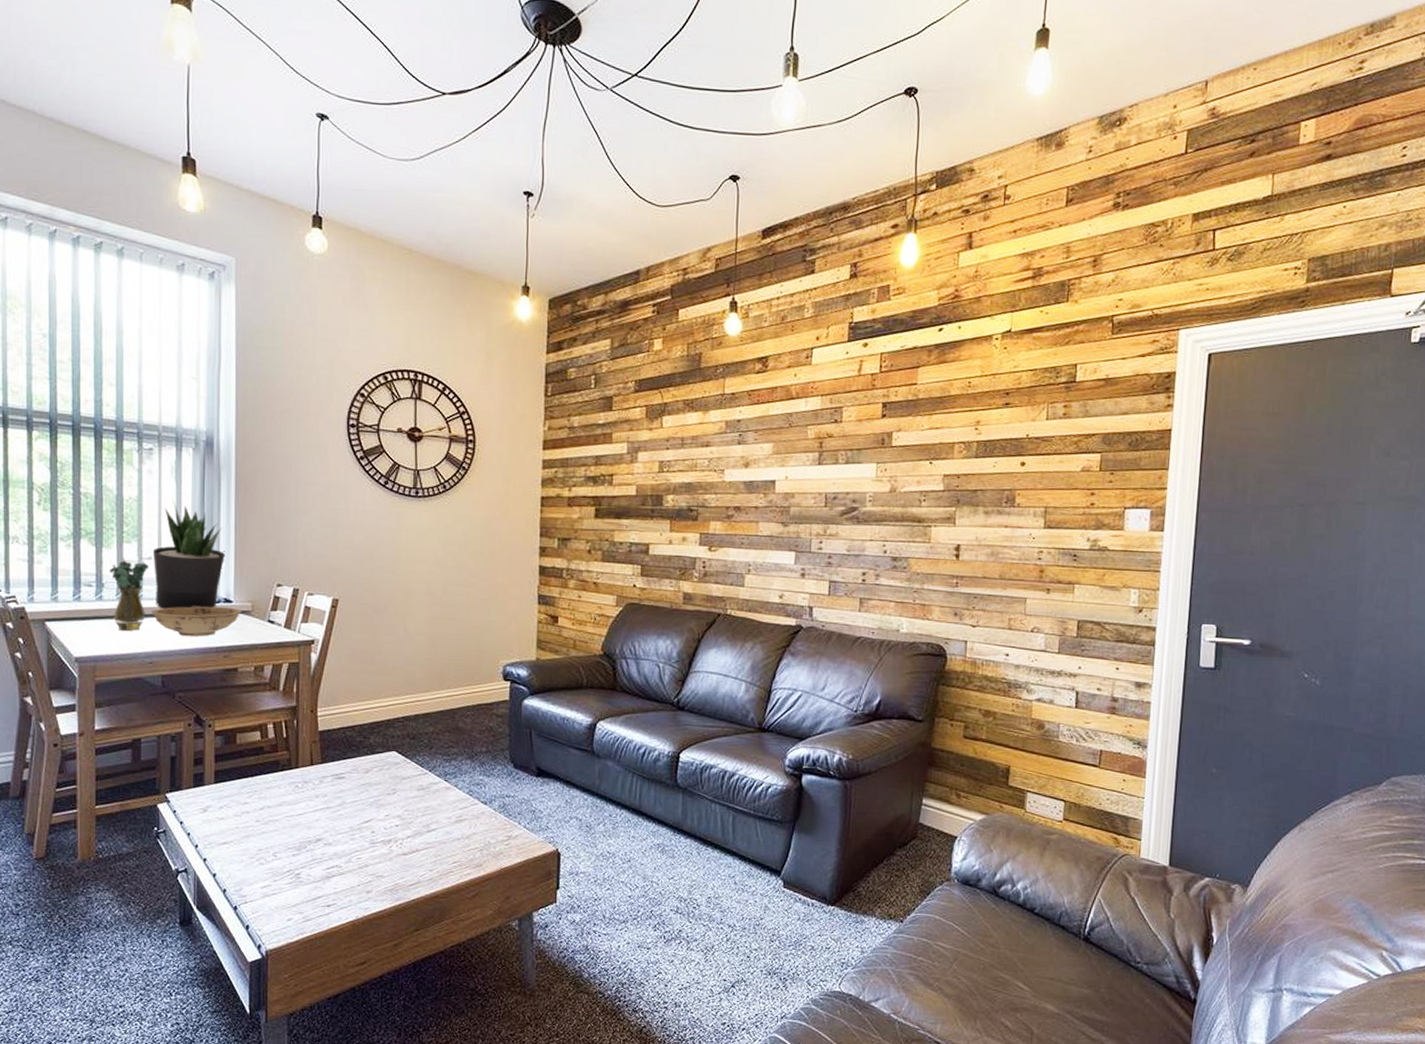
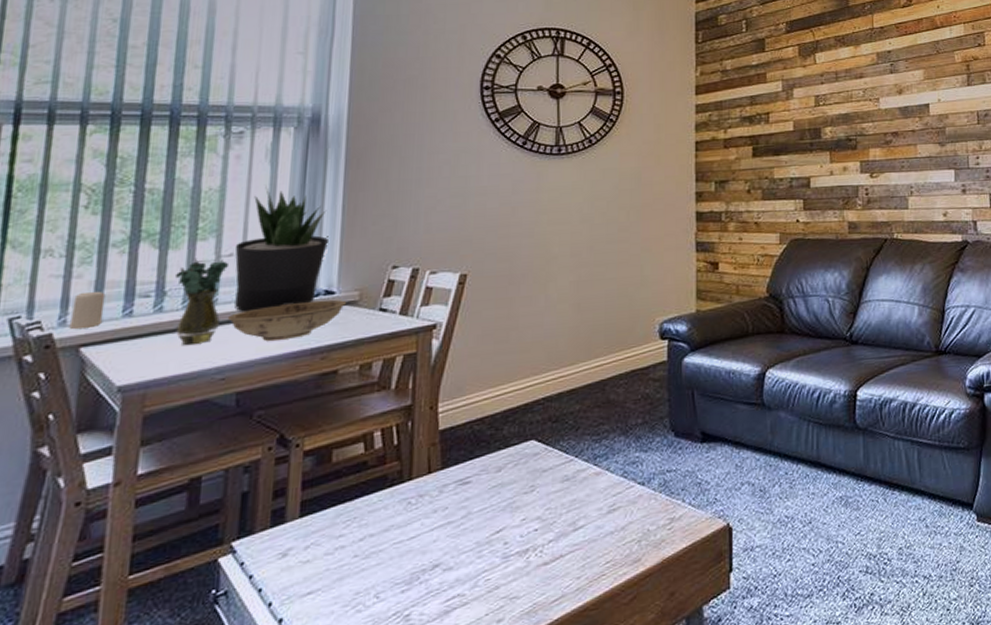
candle: none [36,576,60,607] -> present [69,291,106,330]

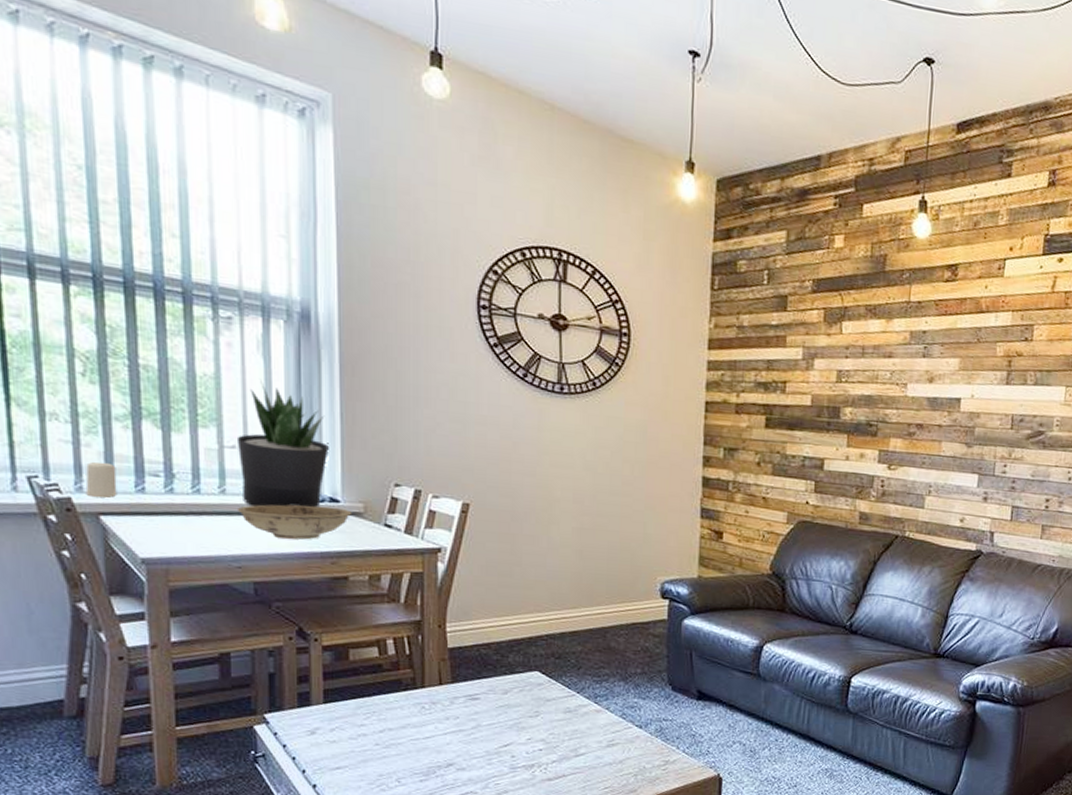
vase: present [174,258,230,345] -> none [180,444,233,530]

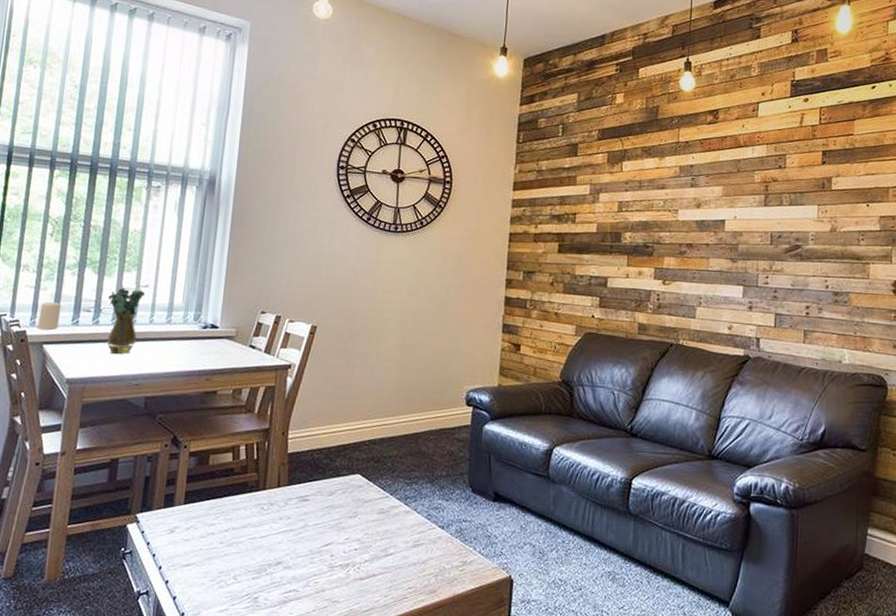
vase: none [180,444,233,530] -> present [106,285,145,354]
planter: present [236,380,329,508] -> none [147,233,216,334]
bowl: present [238,504,352,540] -> none [142,331,227,360]

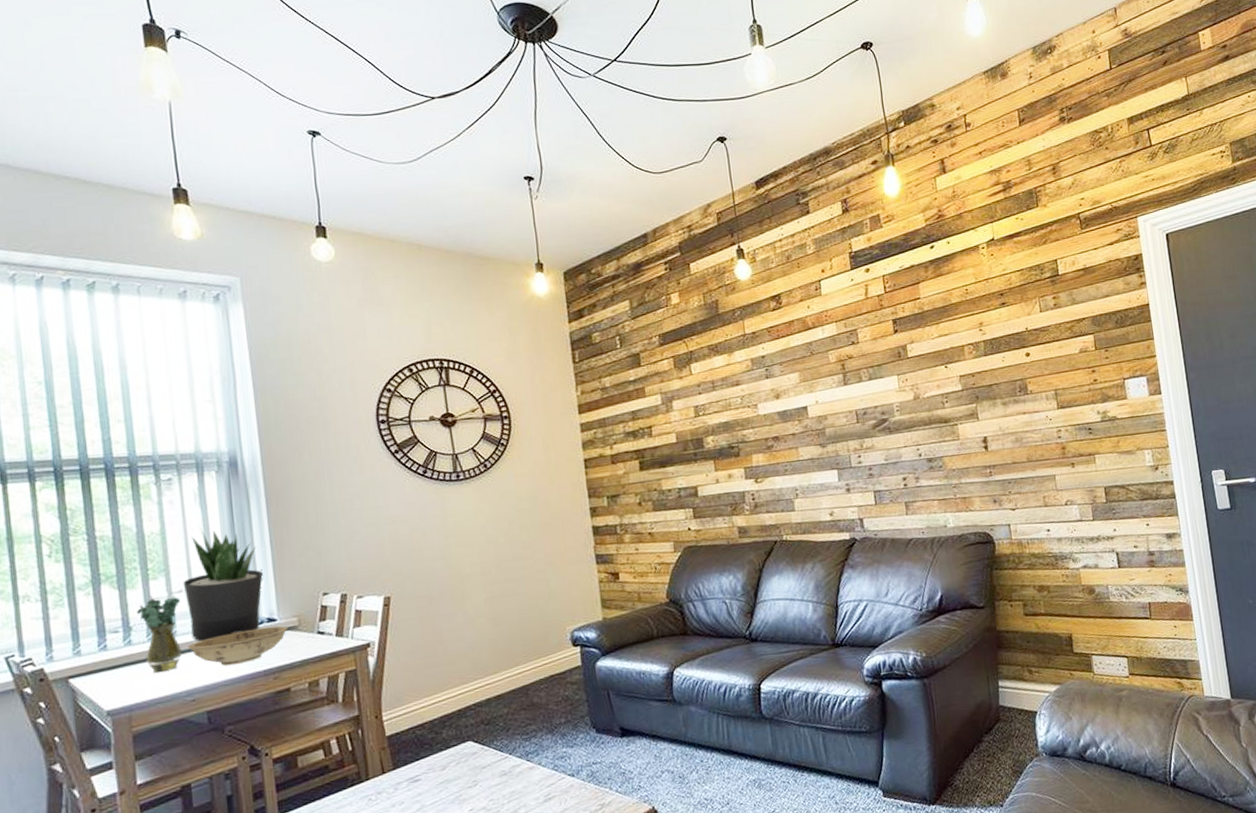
candle: present [36,301,62,331] -> none [55,629,83,665]
bowl: none [142,331,227,360] -> present [188,626,289,666]
planter: none [147,233,216,334] -> present [182,527,263,641]

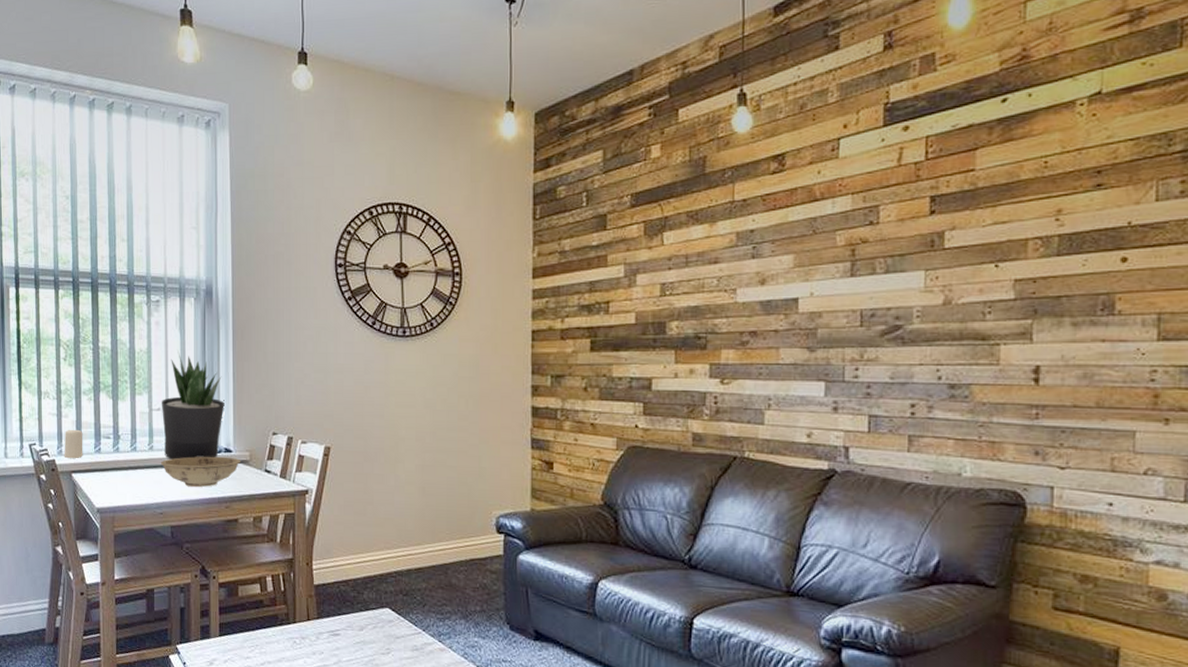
candle: none [55,629,83,665] -> present [64,429,83,459]
vase: present [136,595,182,672] -> none [124,409,159,482]

